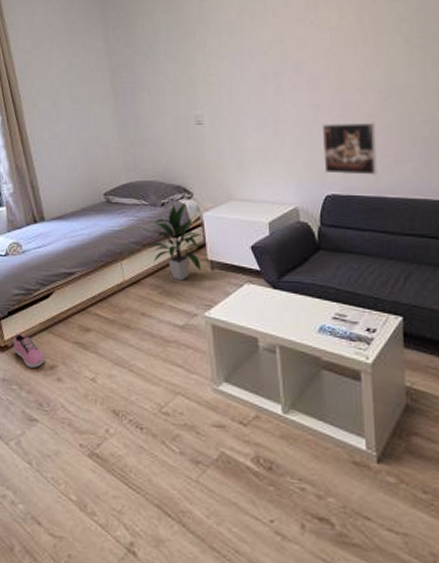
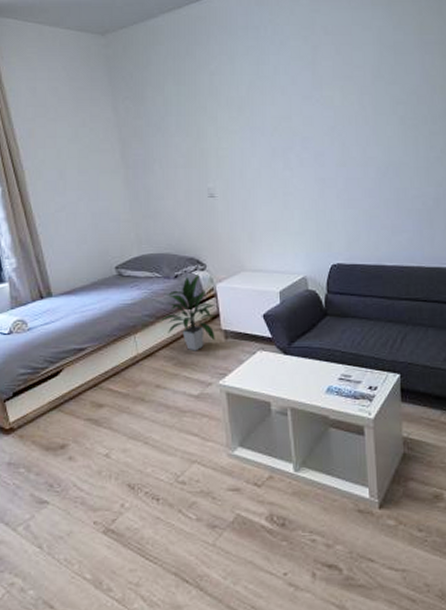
sneaker: present [14,334,45,368] -> none [20,415,55,449]
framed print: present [322,122,377,175] -> none [327,196,377,245]

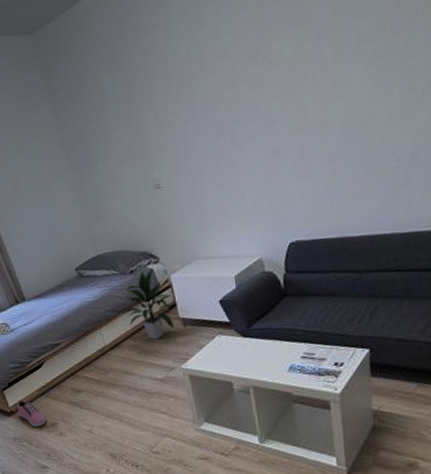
sneaker: none [20,415,55,449] -> present [17,400,46,427]

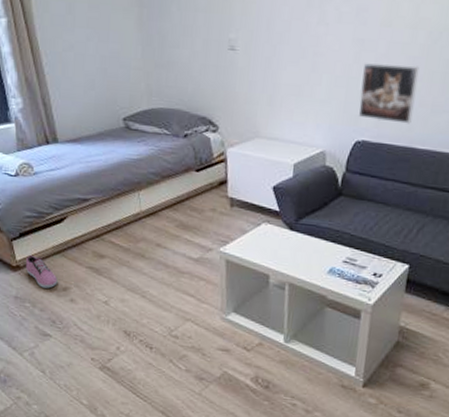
indoor plant: present [121,266,174,340] -> none [165,135,225,216]
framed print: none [282,160,341,221] -> present [358,63,420,124]

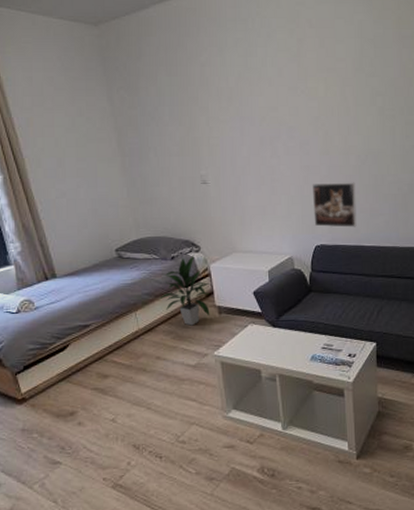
sneaker: present [26,255,58,288] -> none [32,386,64,416]
indoor plant: none [165,135,225,216] -> present [158,255,211,326]

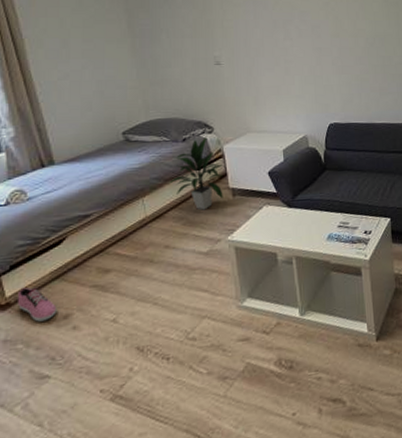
sneaker: none [32,386,64,416] -> present [18,287,57,322]
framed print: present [312,182,357,228] -> none [324,63,368,106]

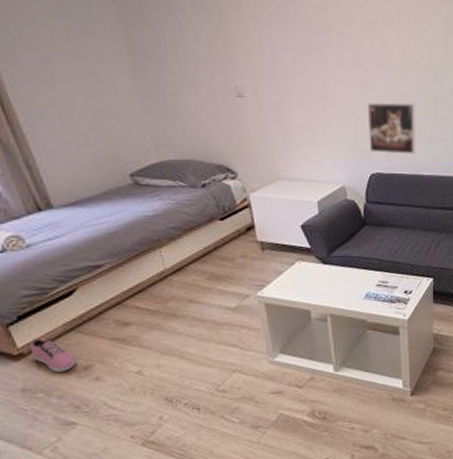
indoor plant: present [168,136,224,210] -> none [188,182,251,264]
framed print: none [324,63,368,106] -> present [367,102,416,154]

